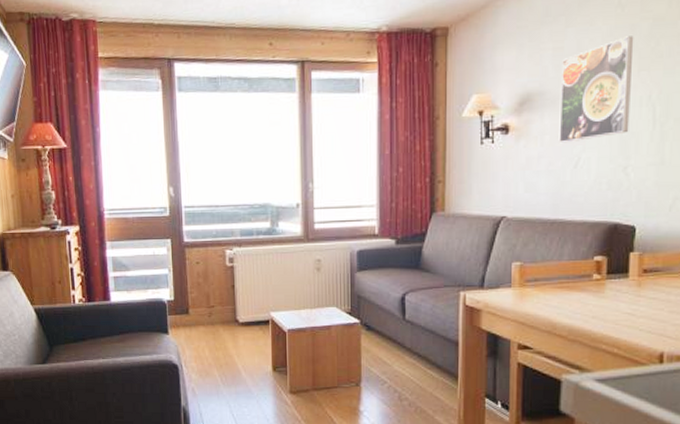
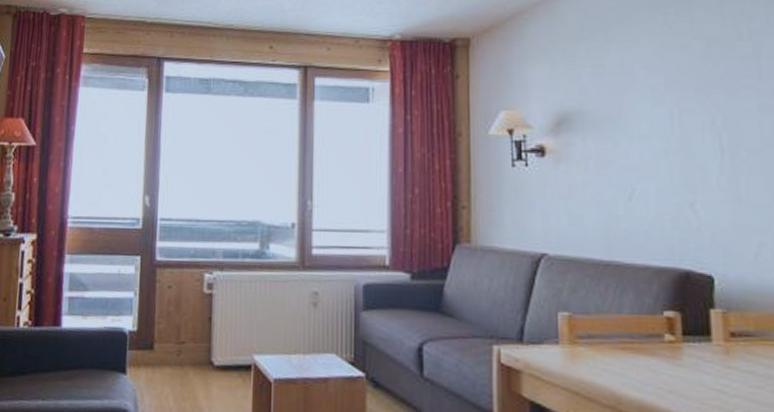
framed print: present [559,36,634,143] -> none [604,56,692,171]

